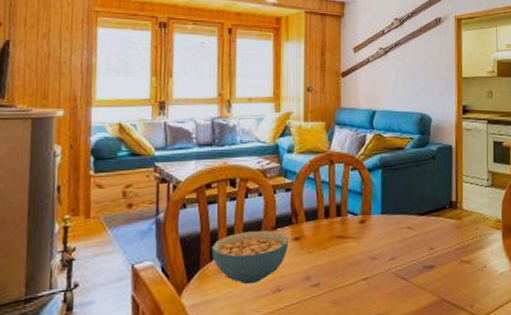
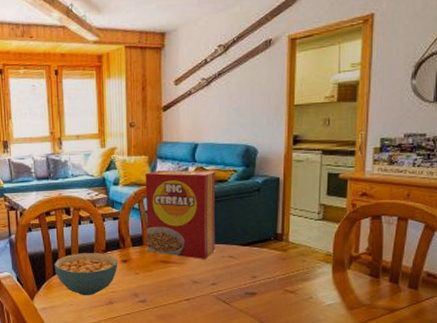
cereal box: none [322,136,393,232] -> present [145,170,216,259]

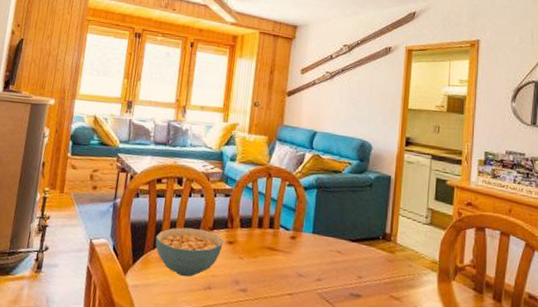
cereal box: present [145,170,216,259] -> none [254,152,331,251]

